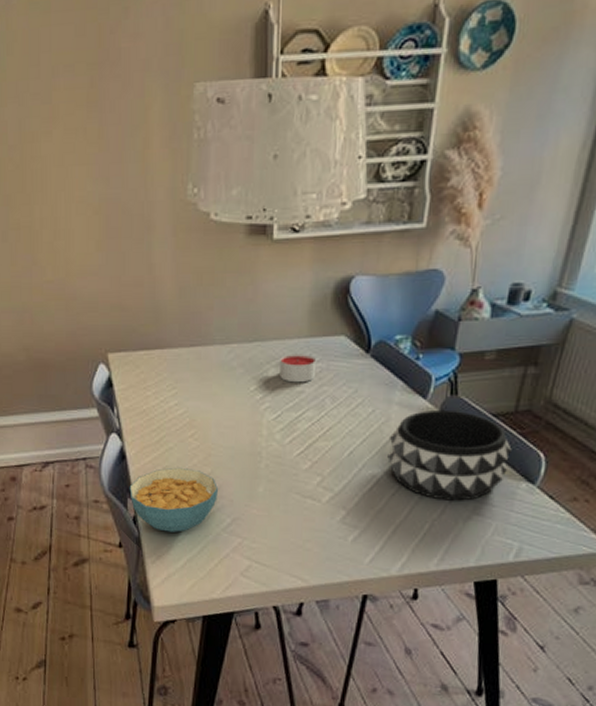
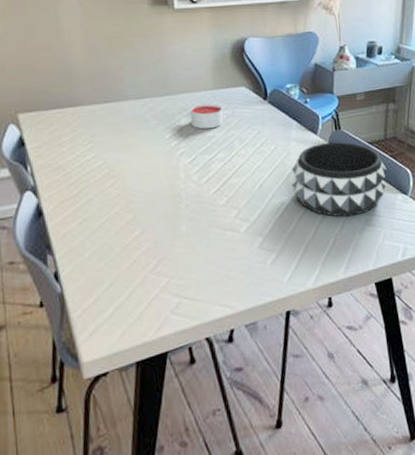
cereal bowl: present [129,467,218,532] -> none [48,217,142,283]

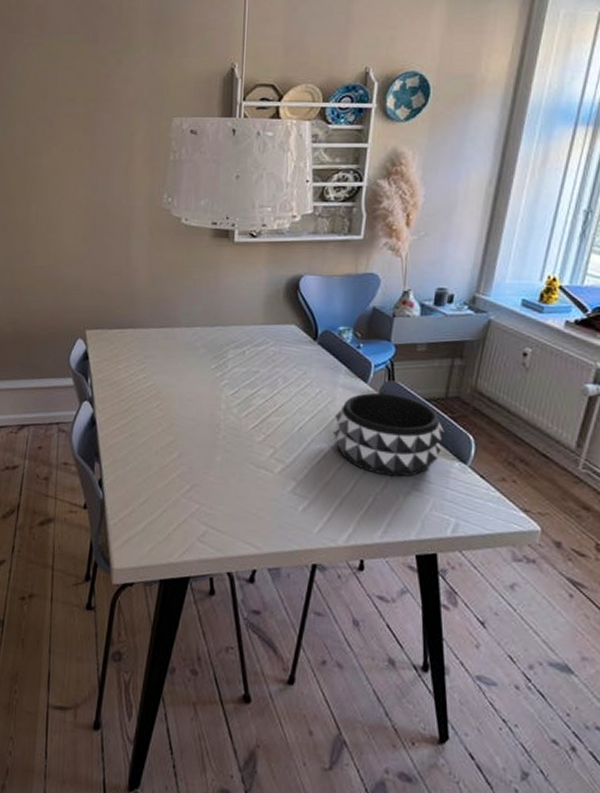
candle: present [190,104,223,129] -> none [238,338,269,364]

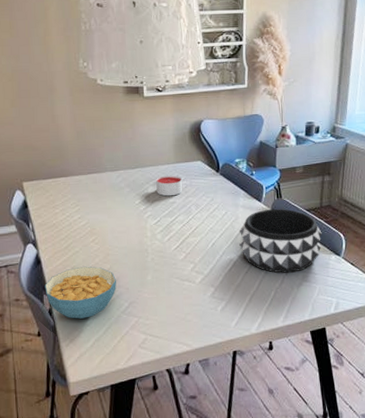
cereal bowl: none [97,434,179,496] -> present [44,266,116,319]
candle: none [238,338,269,364] -> present [156,175,182,196]

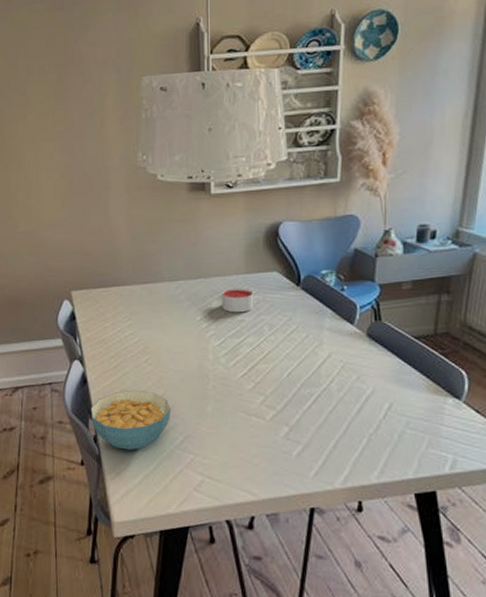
decorative bowl: present [239,209,322,273] -> none [323,335,436,416]

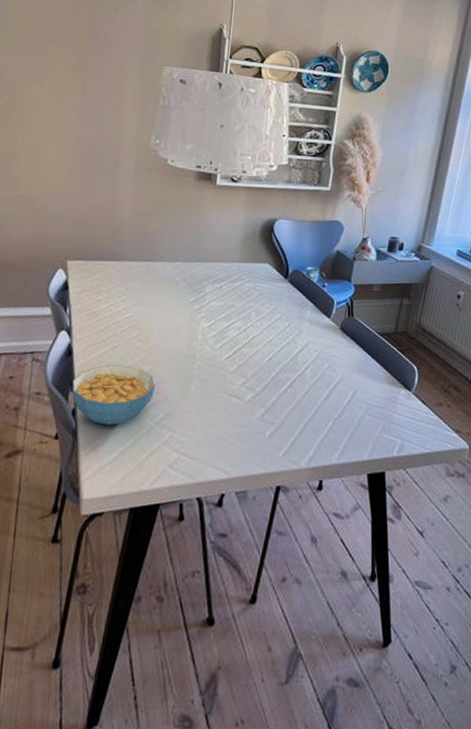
candle: present [222,288,253,313] -> none [215,274,245,299]

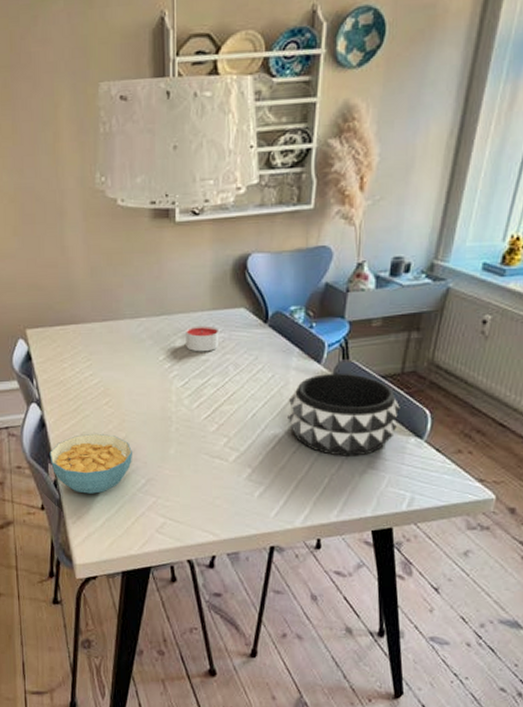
candle: none [215,274,245,299] -> present [186,325,218,352]
decorative bowl: none [299,327,394,403] -> present [288,374,400,456]

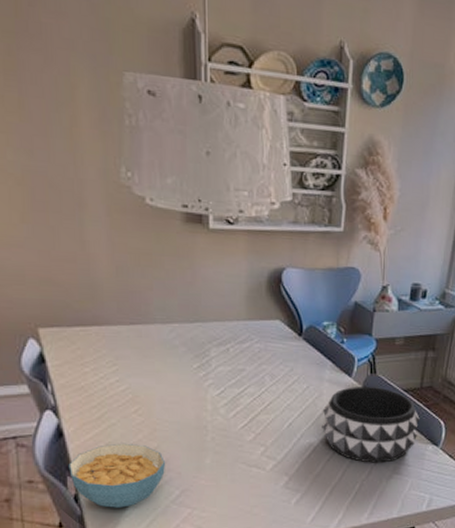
candle: present [186,325,218,352] -> none [221,335,254,362]

